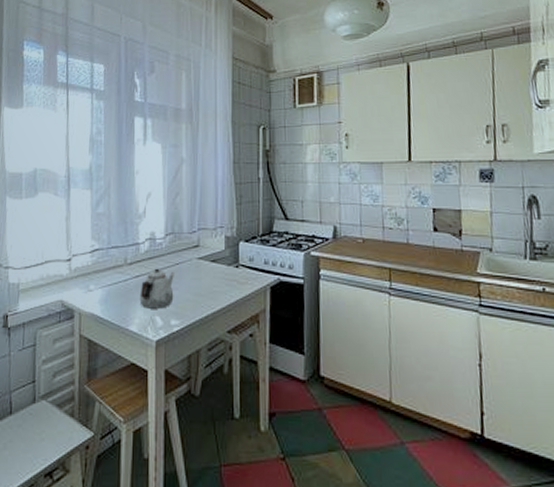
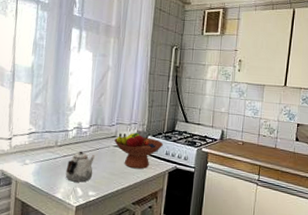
fruit bowl: none [197,238,259,286] -> present [114,132,163,169]

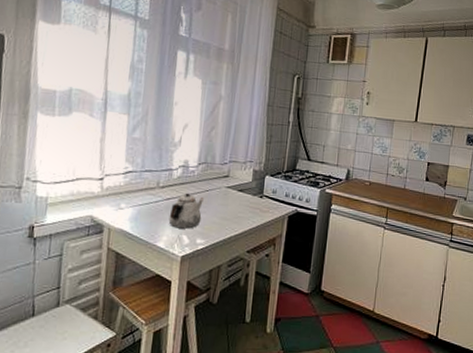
fruit bowl: present [114,132,163,169] -> none [227,171,283,213]

